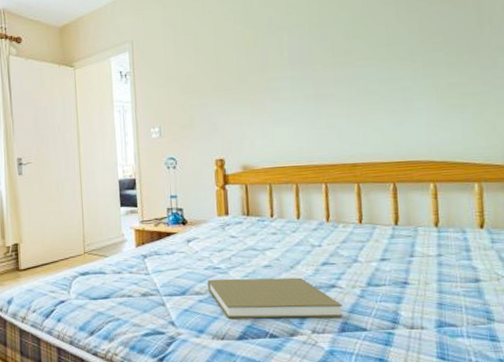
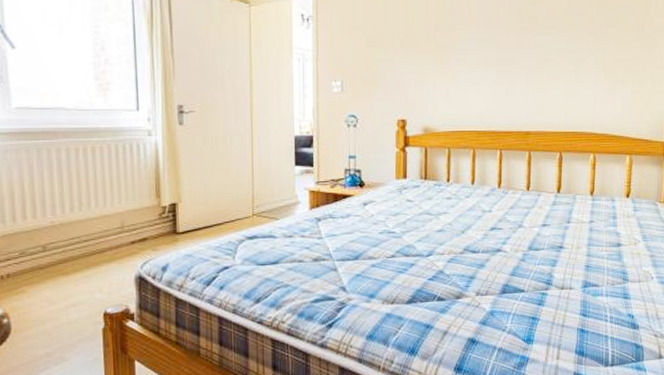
book: present [208,277,343,319] -> none [381,242,505,283]

